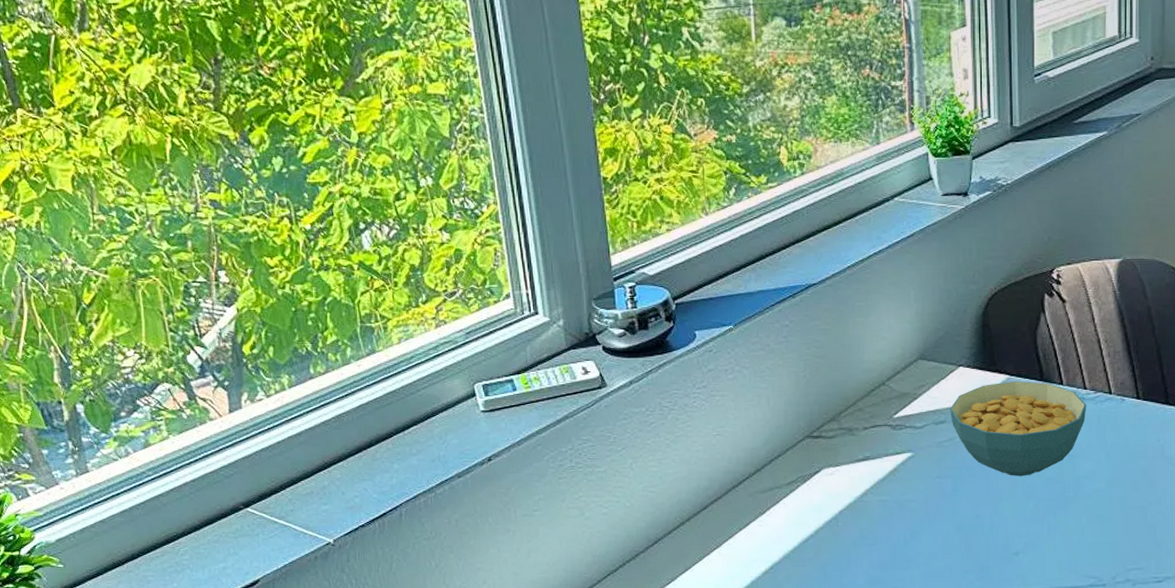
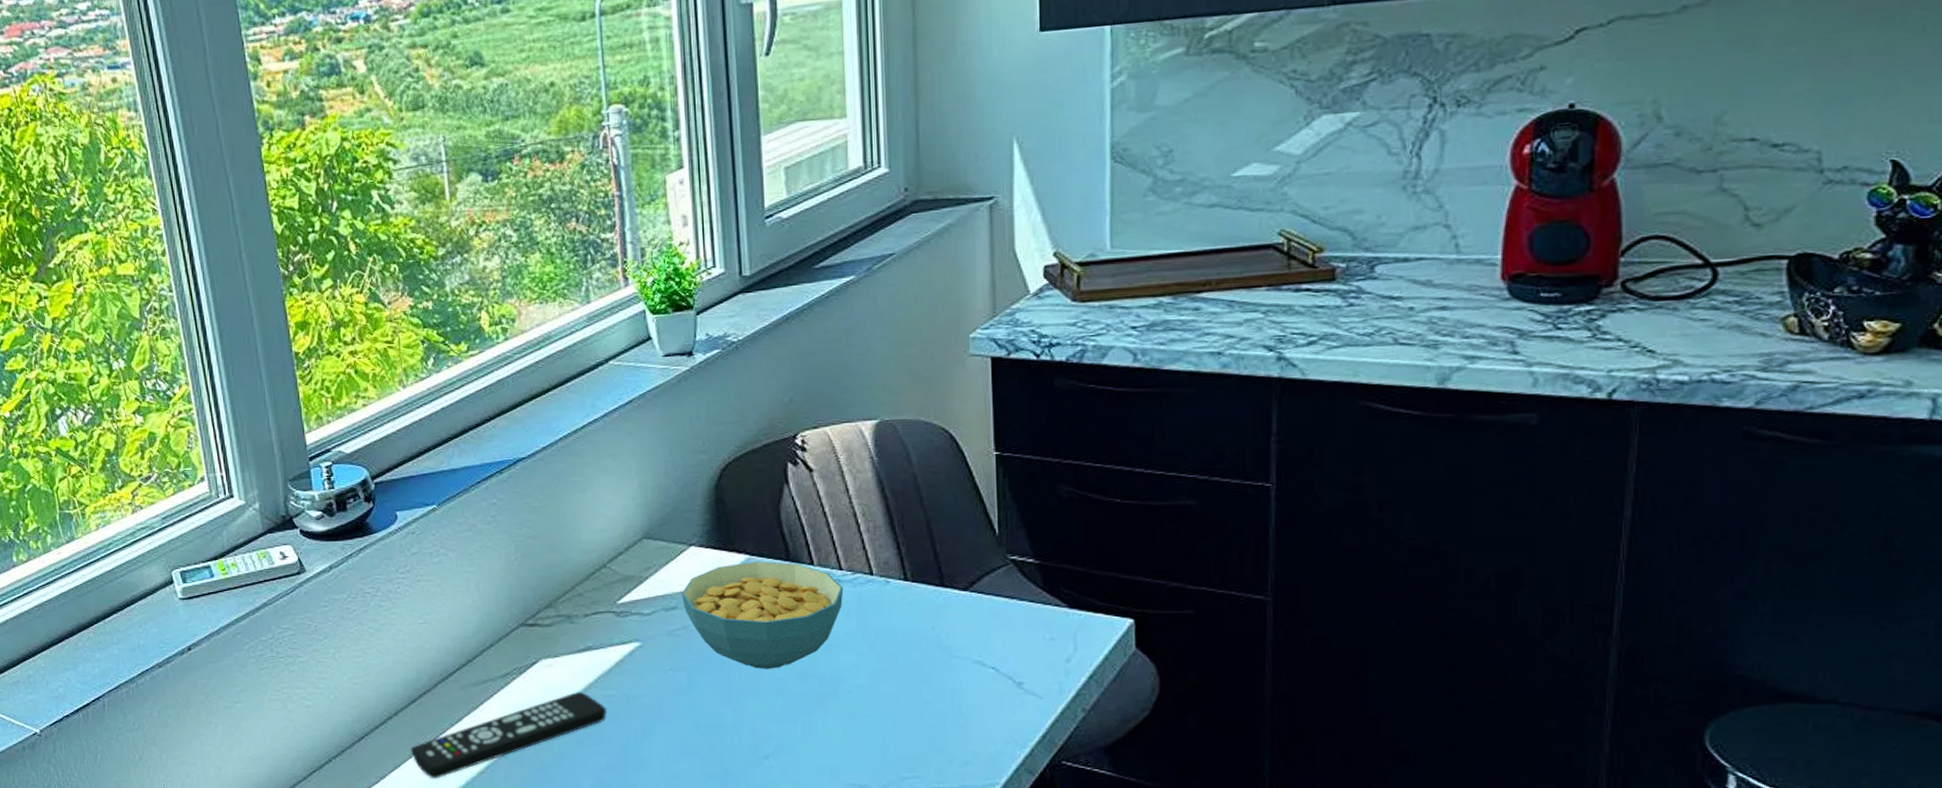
remote control: none [701,498,880,580] -> present [410,692,607,779]

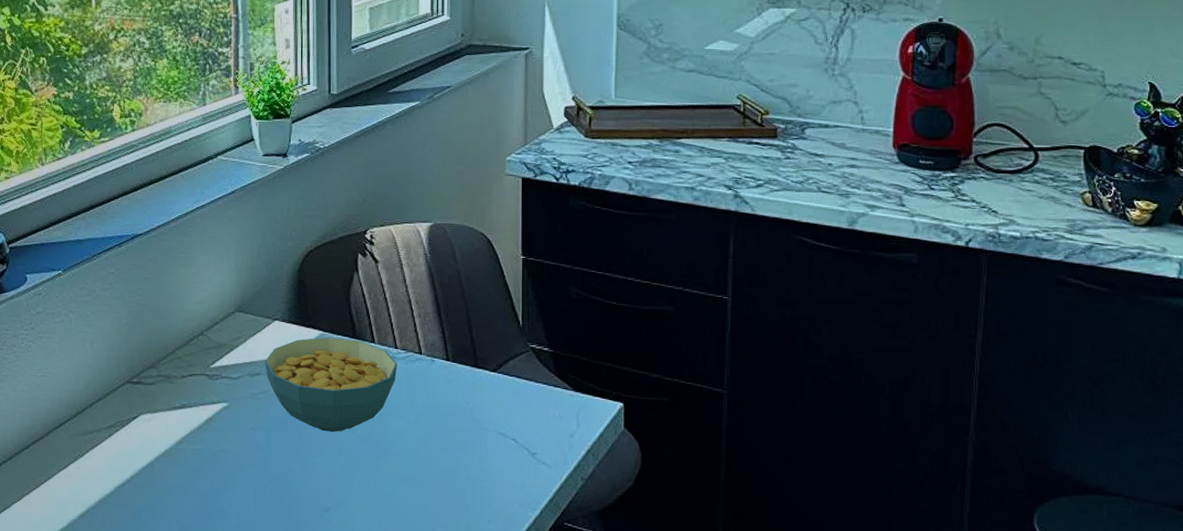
remote control: present [410,692,607,779] -> none [20,445,195,521]

